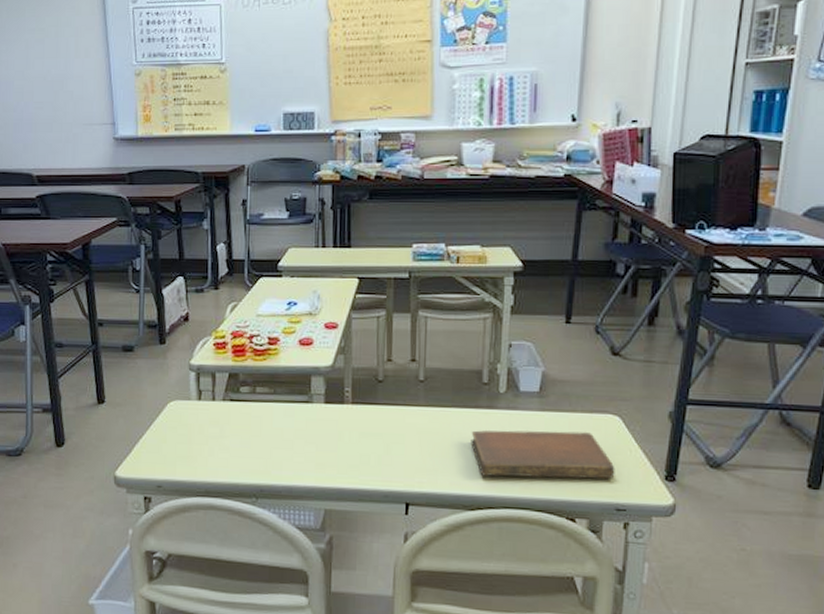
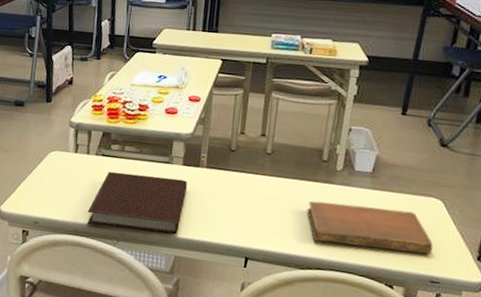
notebook: none [218,418,331,486] -> present [87,171,187,235]

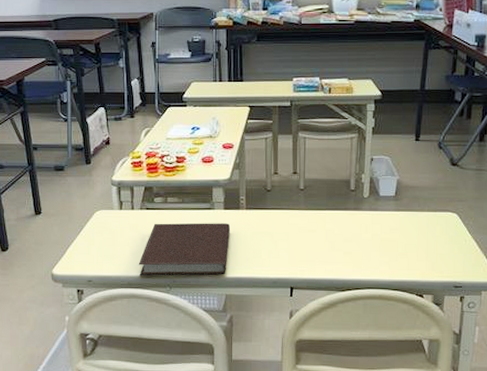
notebook: present [307,201,434,254] -> none [341,227,454,264]

